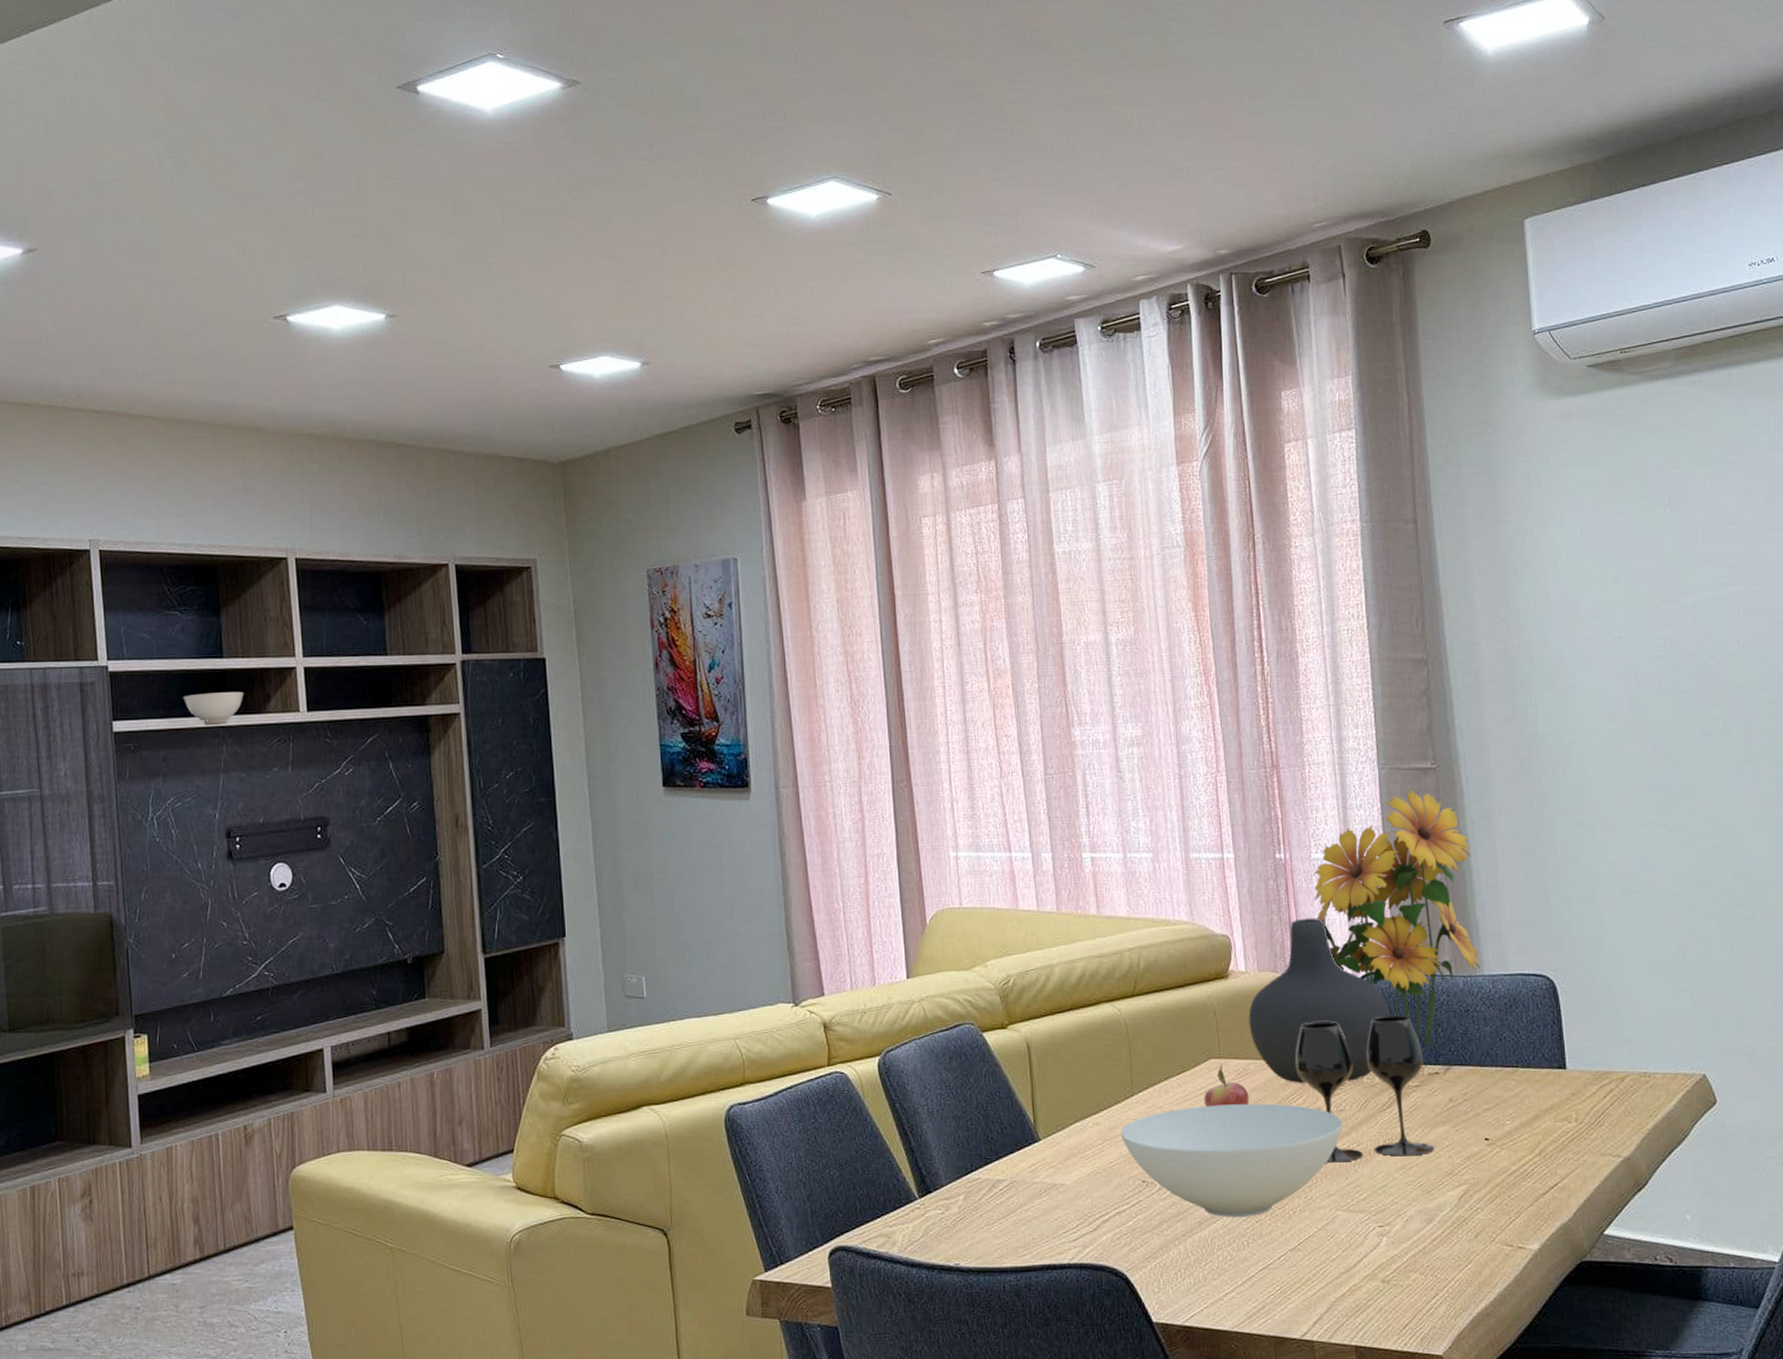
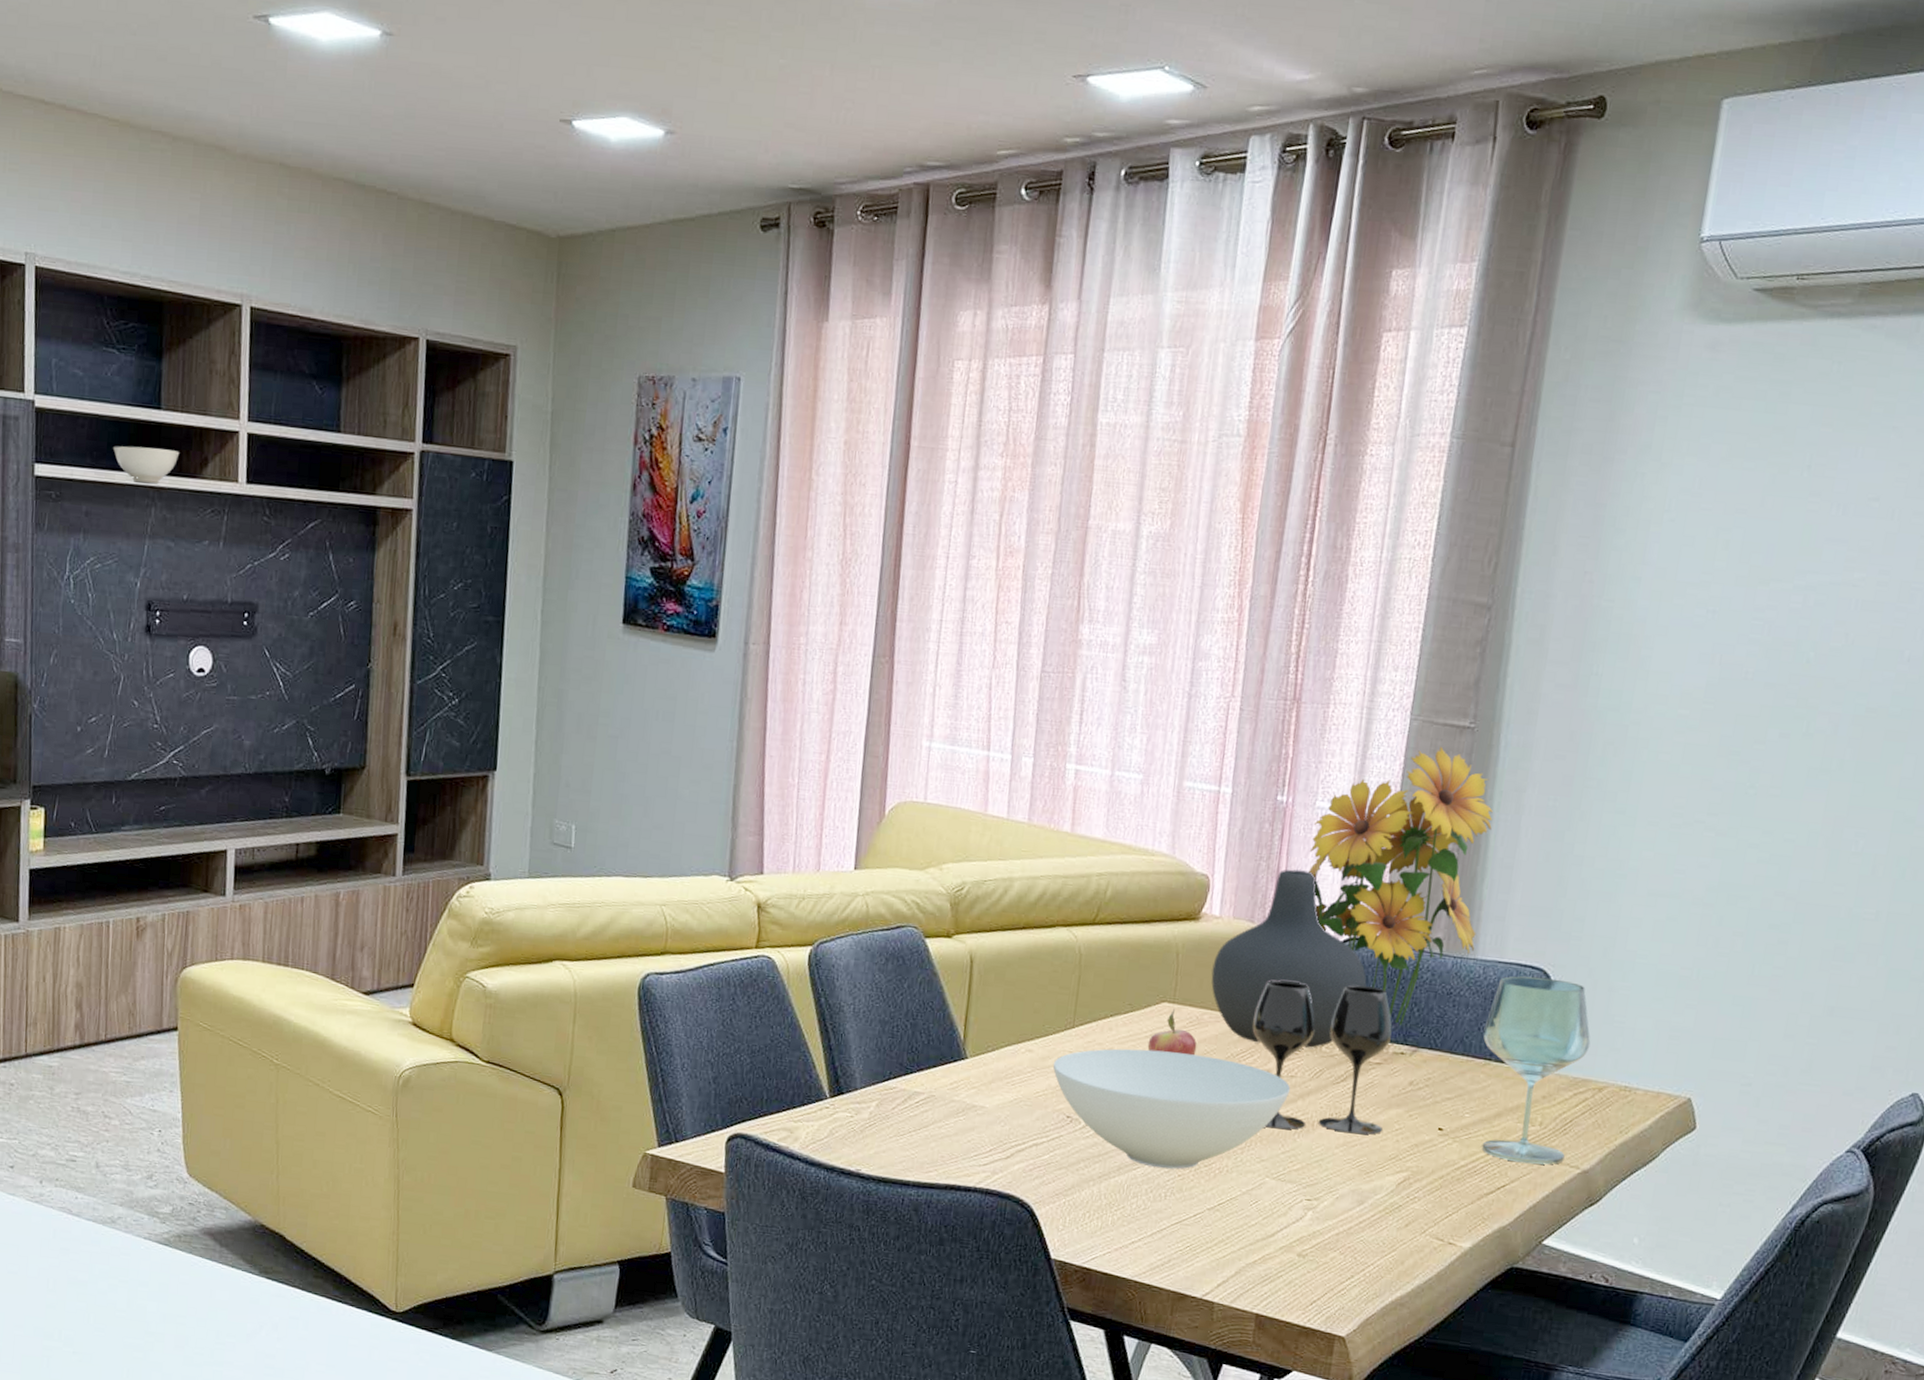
wine glass: none [1505,982,1605,1160] -> present [1481,976,1591,1165]

